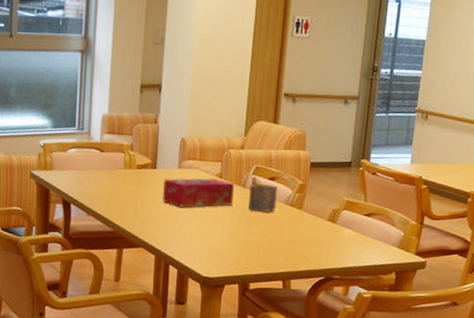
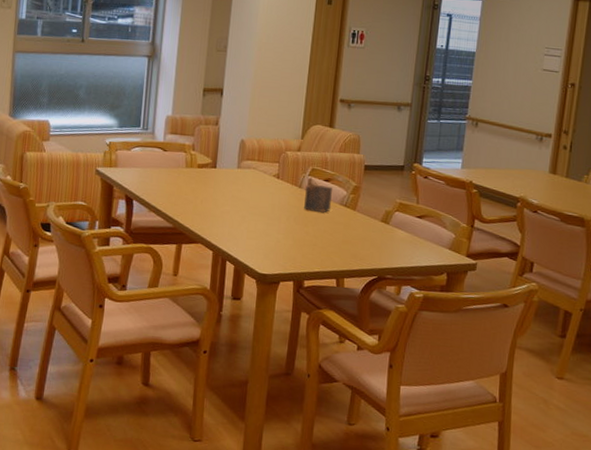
tissue box: present [163,178,235,208] -> none [222,178,291,206]

